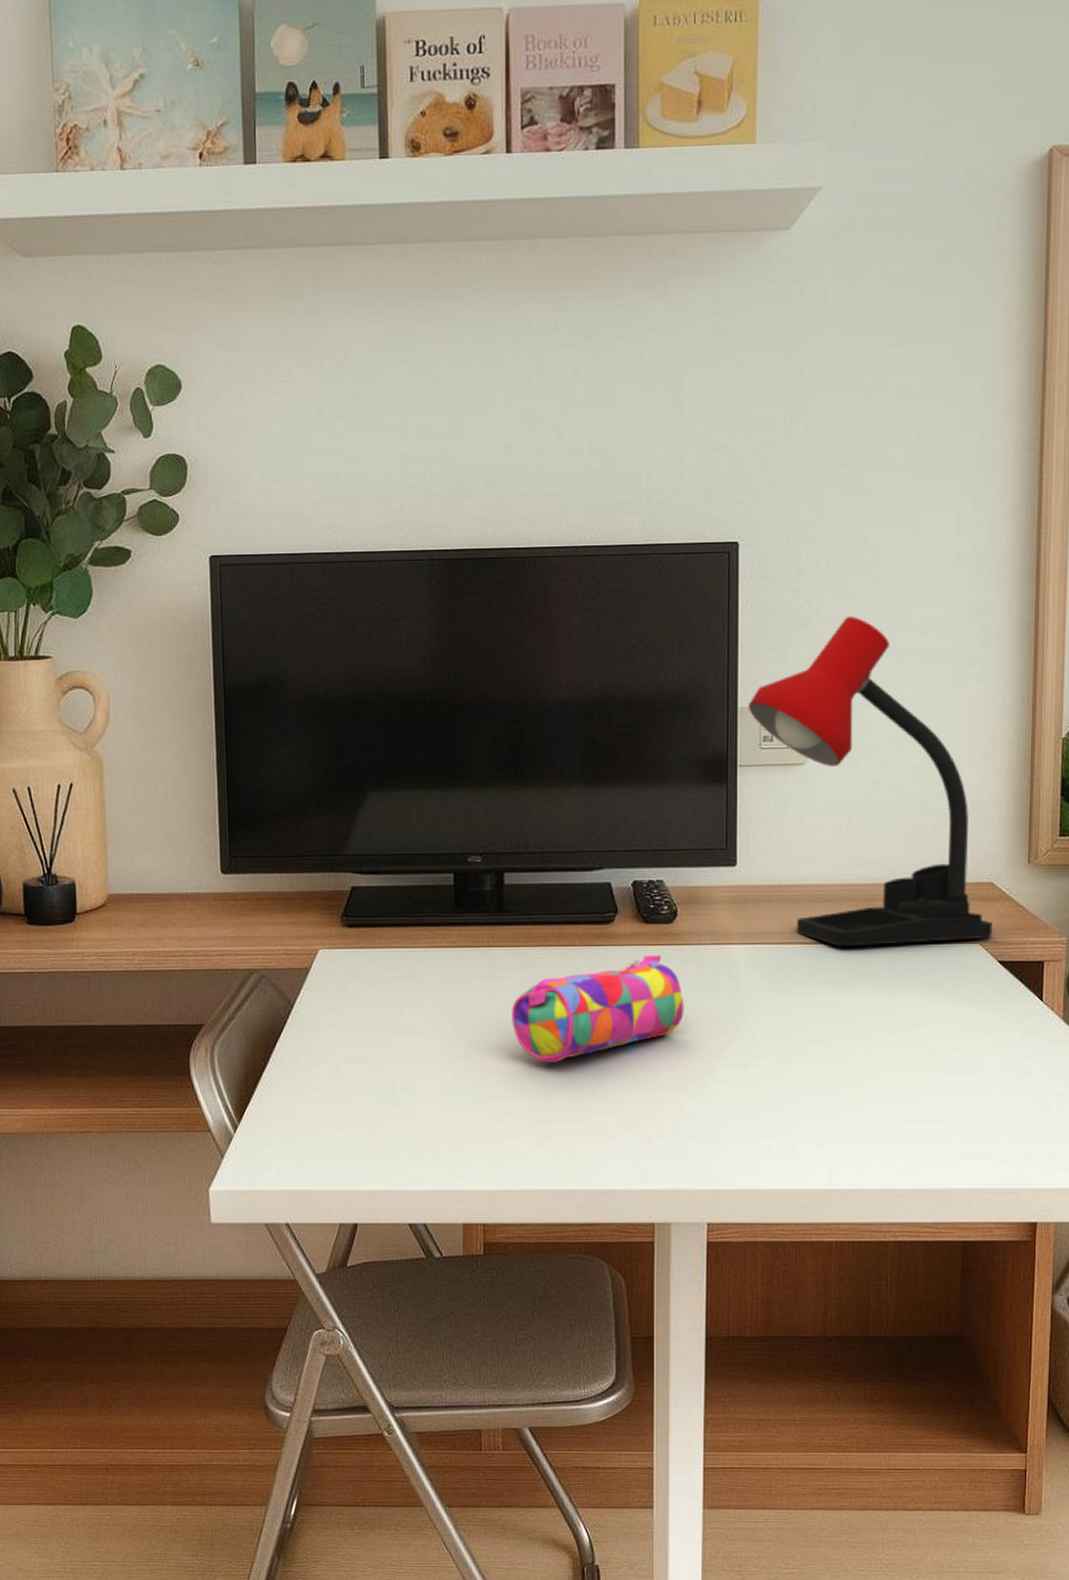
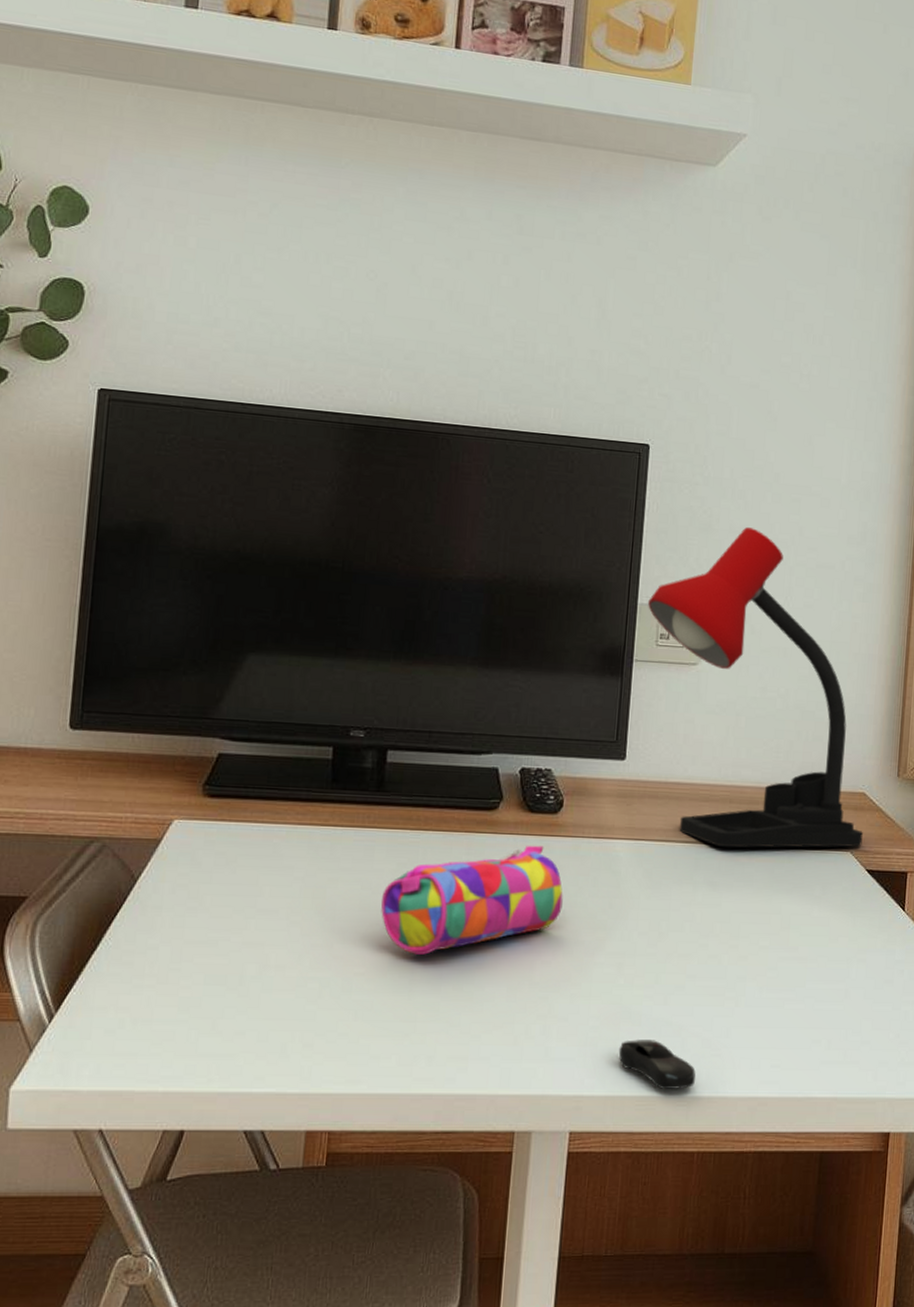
computer mouse: none [750,1136,829,1184] -> present [618,1040,696,1090]

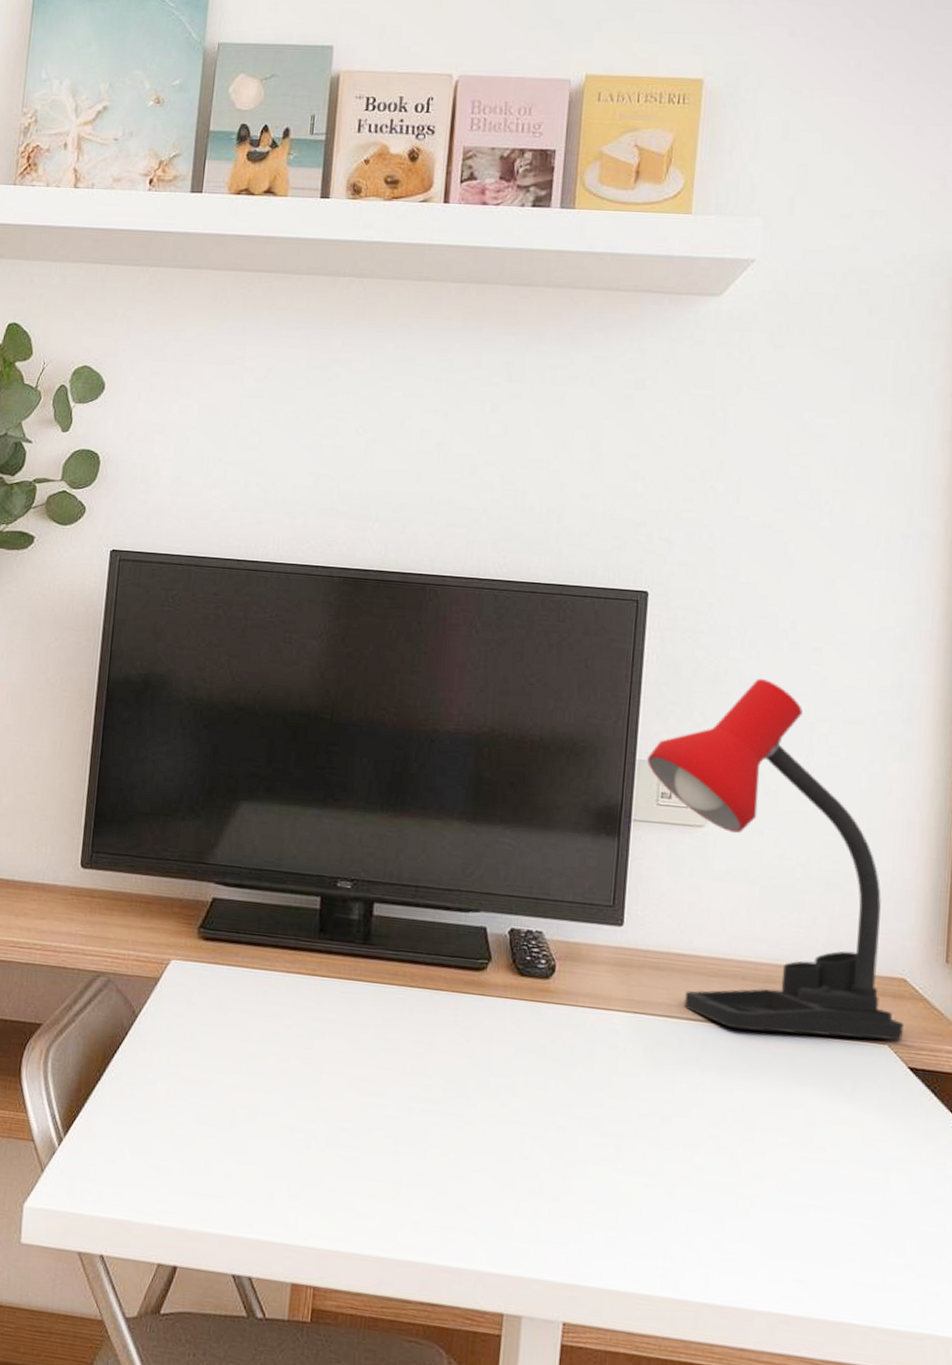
pencil case: present [381,845,563,955] -> none [367,1010,556,1116]
computer mouse: present [618,1040,696,1090] -> none [616,1231,705,1293]

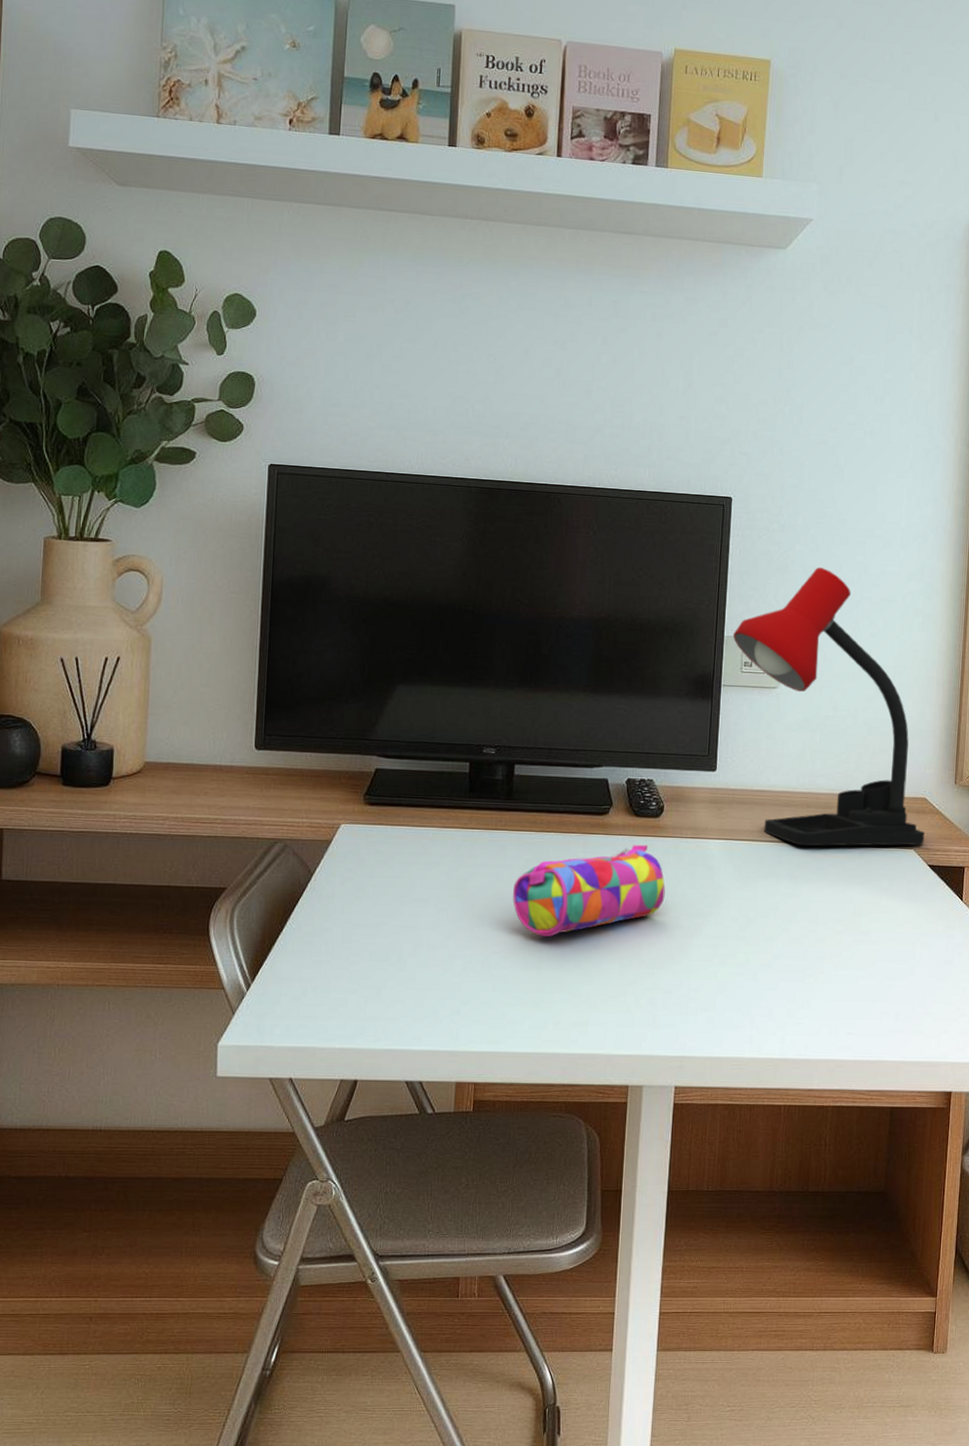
pencil case: none [367,1010,556,1116] -> present [513,844,665,937]

